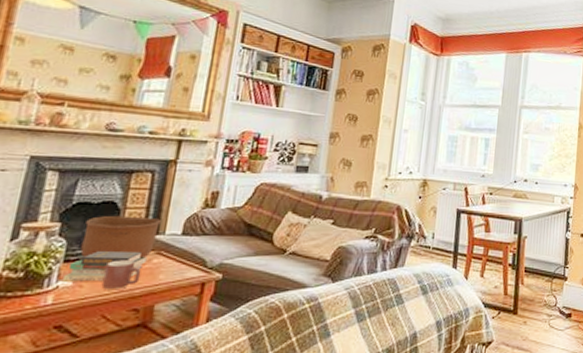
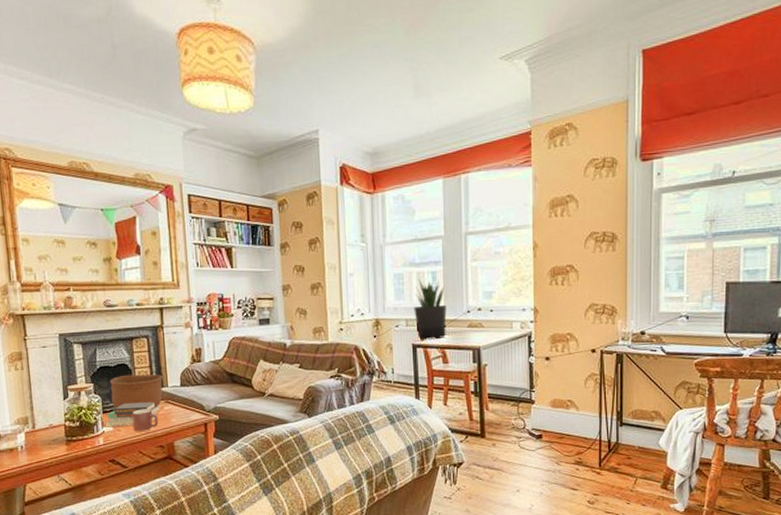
planter: none [463,144,496,206] -> present [414,279,447,339]

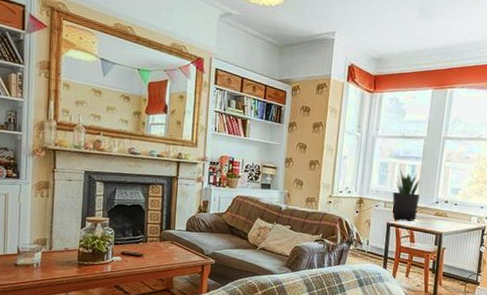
books: present [105,402,160,429] -> none [114,239,165,260]
basket: present [110,374,163,409] -> none [123,214,171,245]
mug: present [131,409,159,433] -> none [139,245,162,266]

